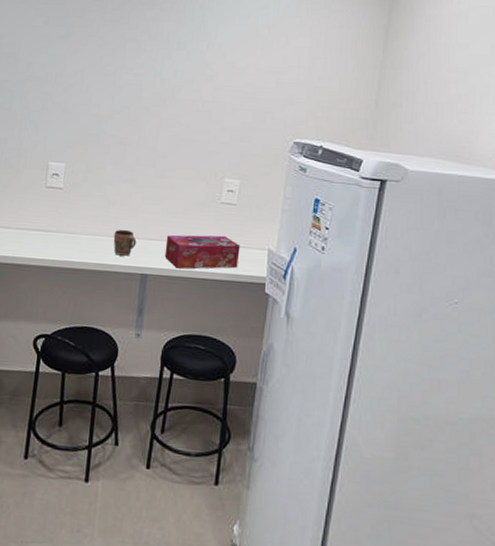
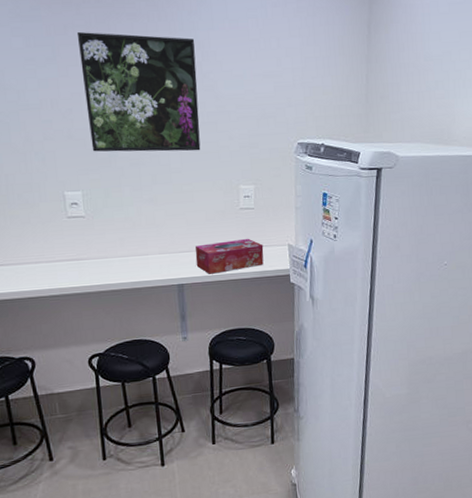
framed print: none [83,16,203,138] -> present [76,32,201,152]
mug: present [113,229,137,256] -> none [144,246,168,271]

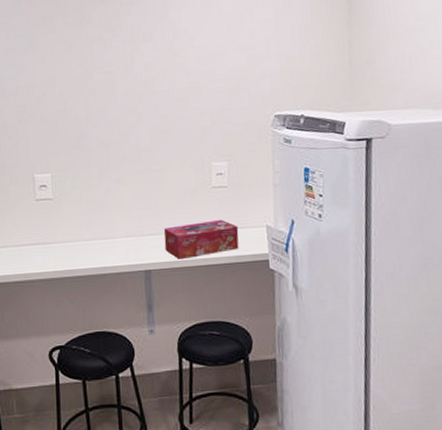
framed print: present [76,32,201,152] -> none [53,18,171,134]

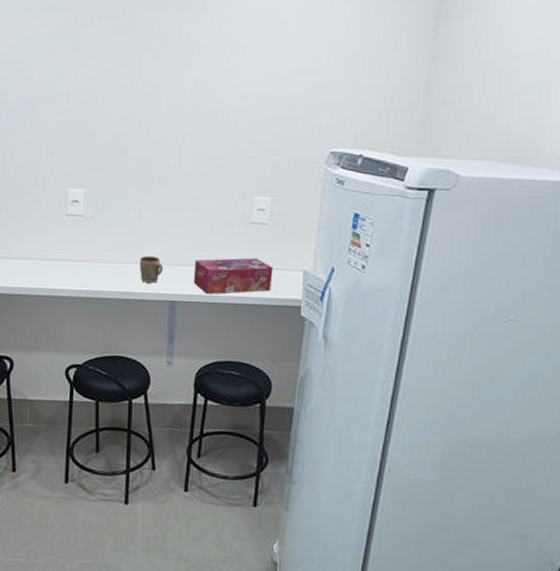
mug: none [111,229,135,256] -> present [139,255,163,283]

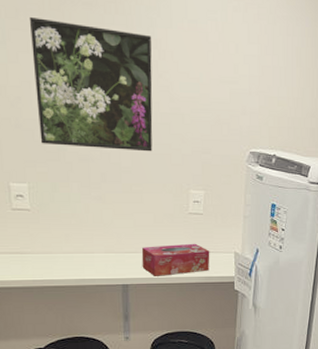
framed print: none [101,23,225,154] -> present [29,17,153,152]
mug: present [139,255,163,283] -> none [90,245,114,270]

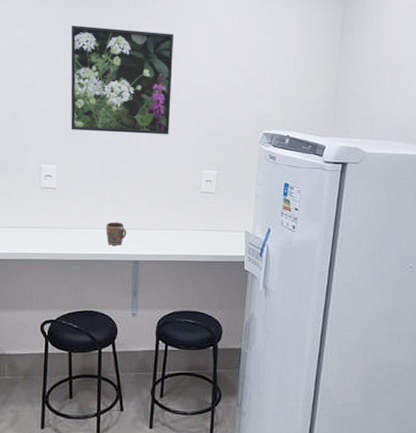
mug: none [90,245,114,270] -> present [106,221,127,245]
tissue box: present [141,243,210,276] -> none [153,221,220,253]

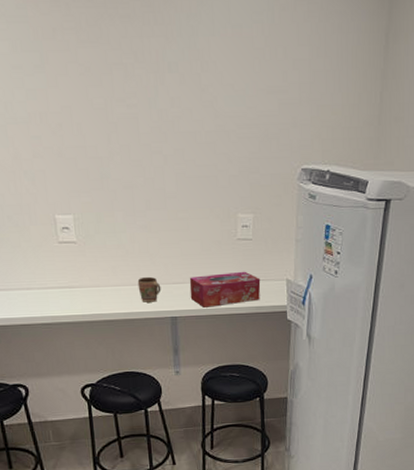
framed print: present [70,26,174,135] -> none [66,36,198,175]
tissue box: none [153,221,220,253] -> present [189,271,261,308]

